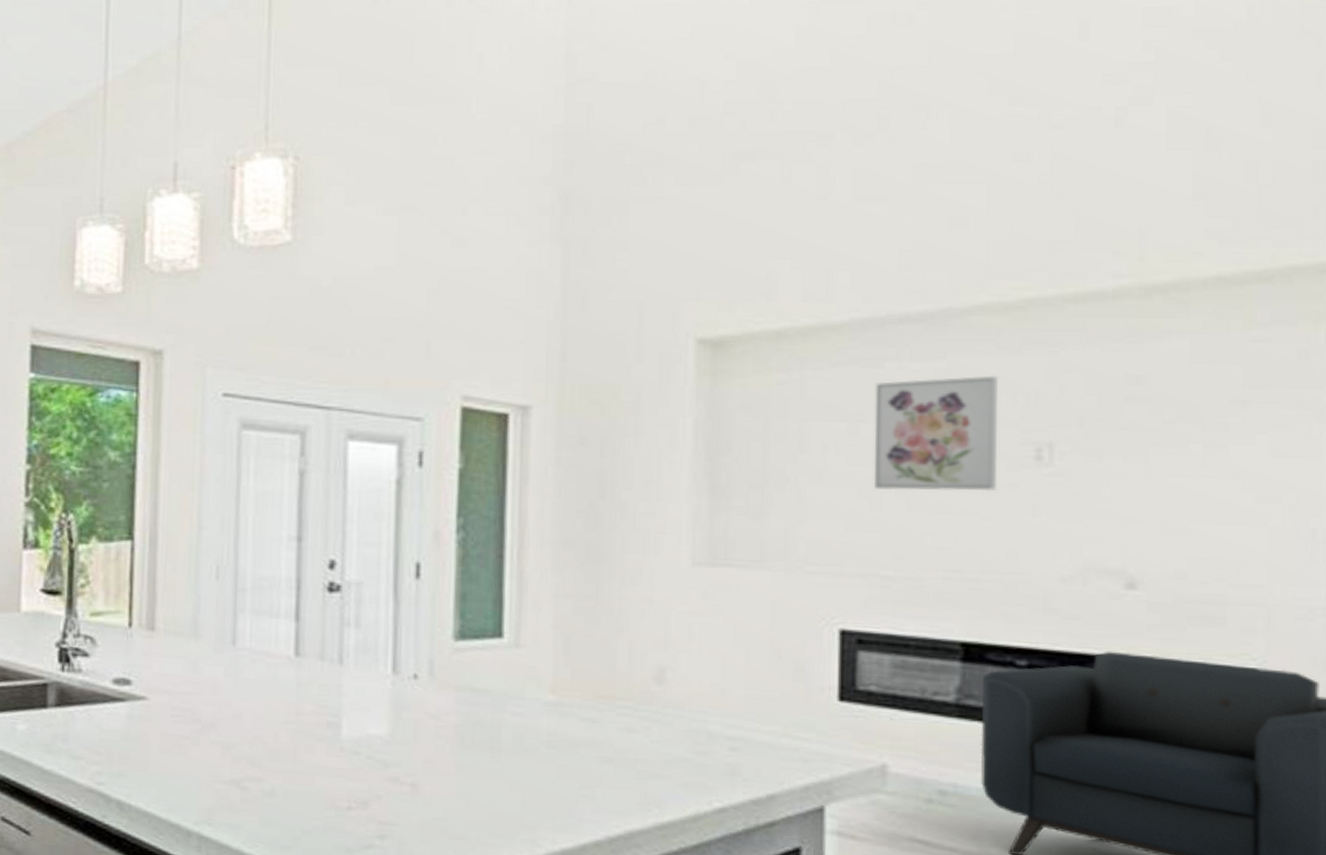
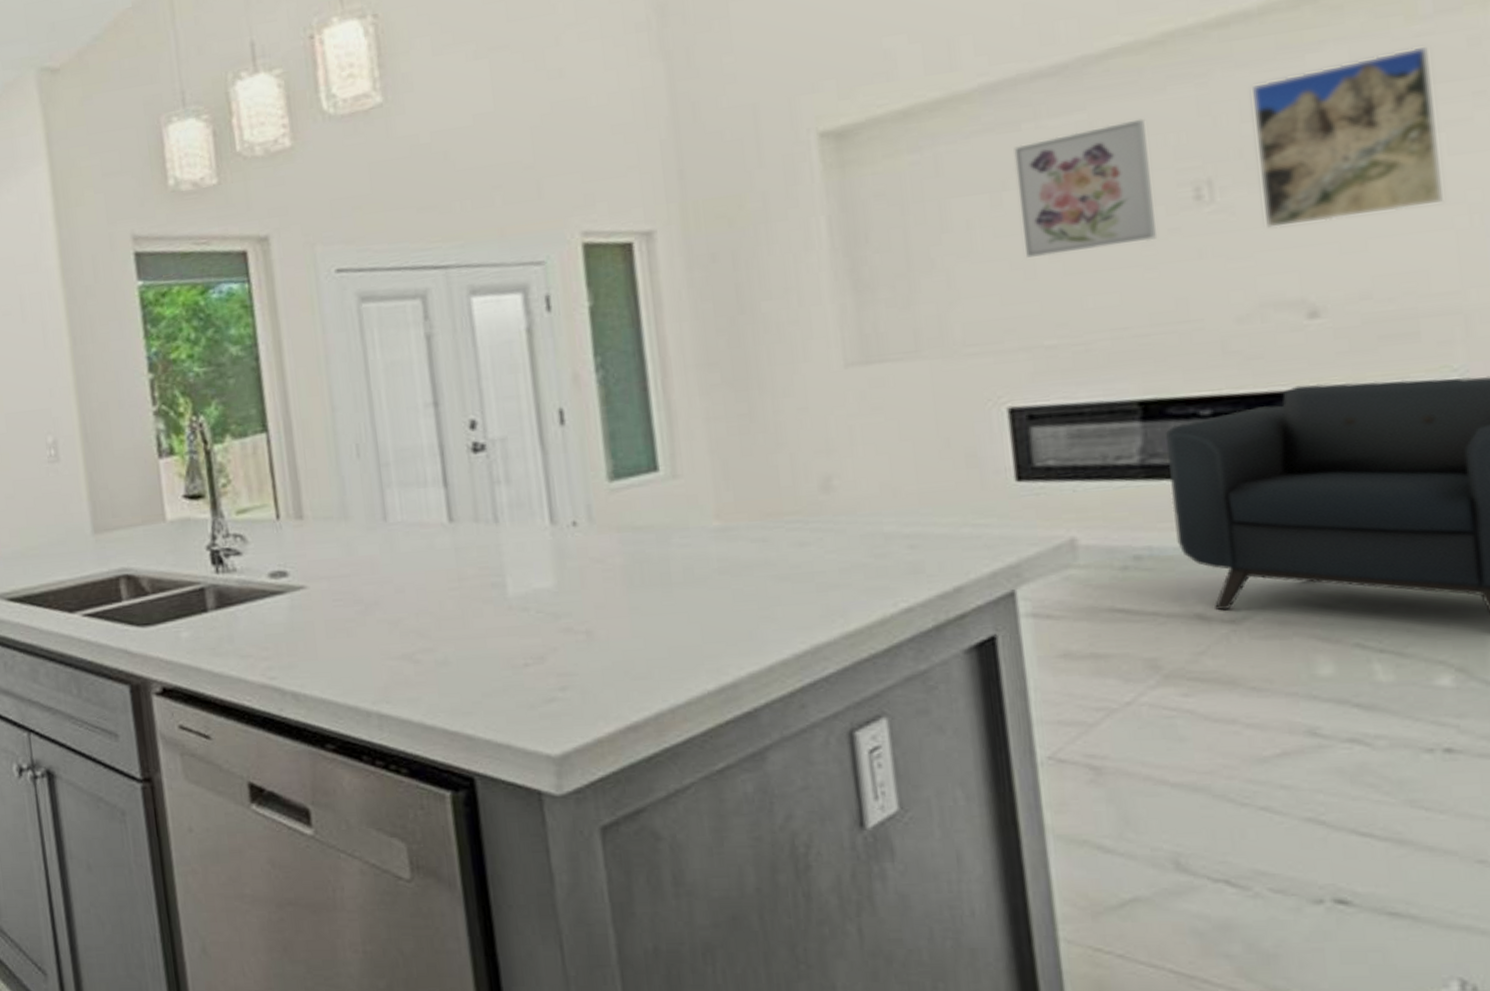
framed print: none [1096,351,1264,502] -> present [1249,46,1446,229]

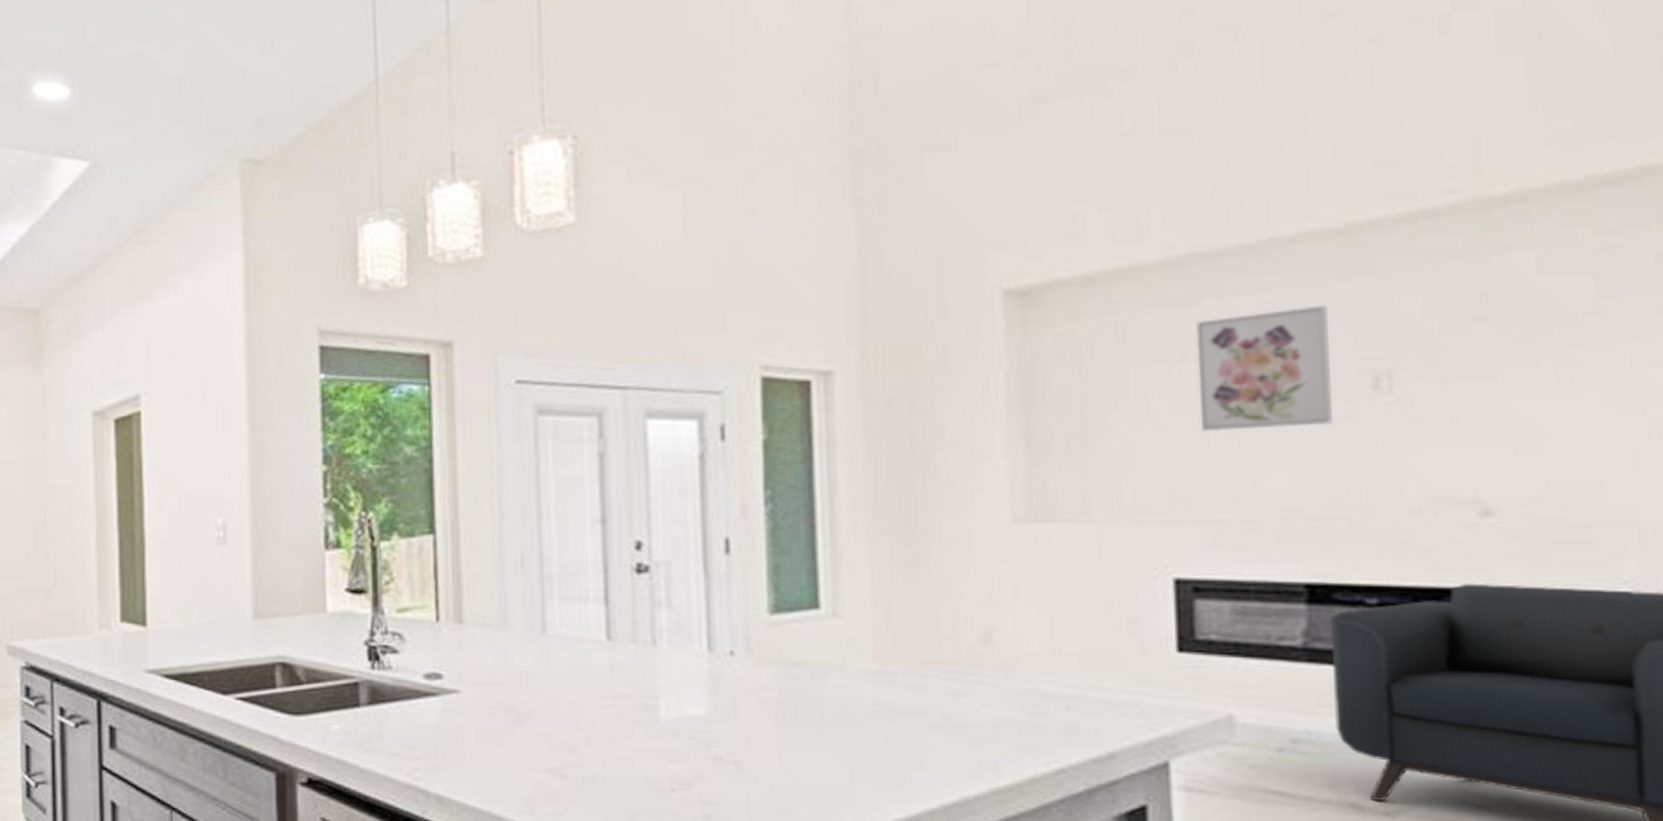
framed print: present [1249,46,1446,229] -> none [1434,259,1626,425]

